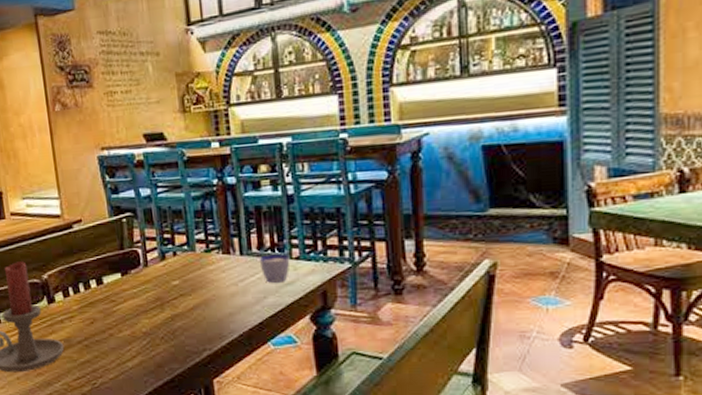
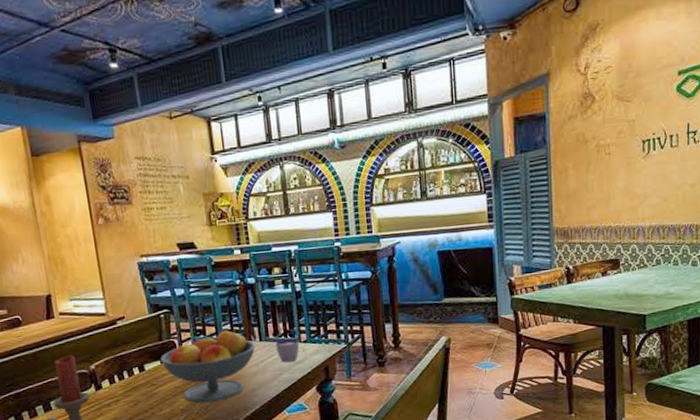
fruit bowl: none [120,239,235,326] -> present [160,329,256,403]

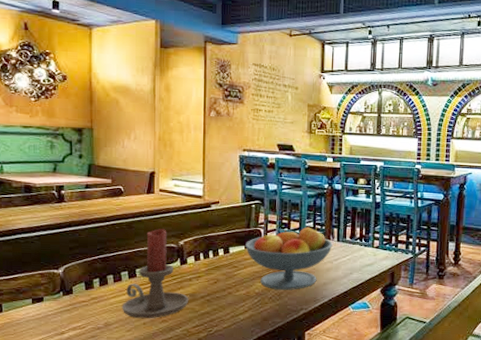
cup: present [275,338,300,362] -> none [350,243,372,264]

